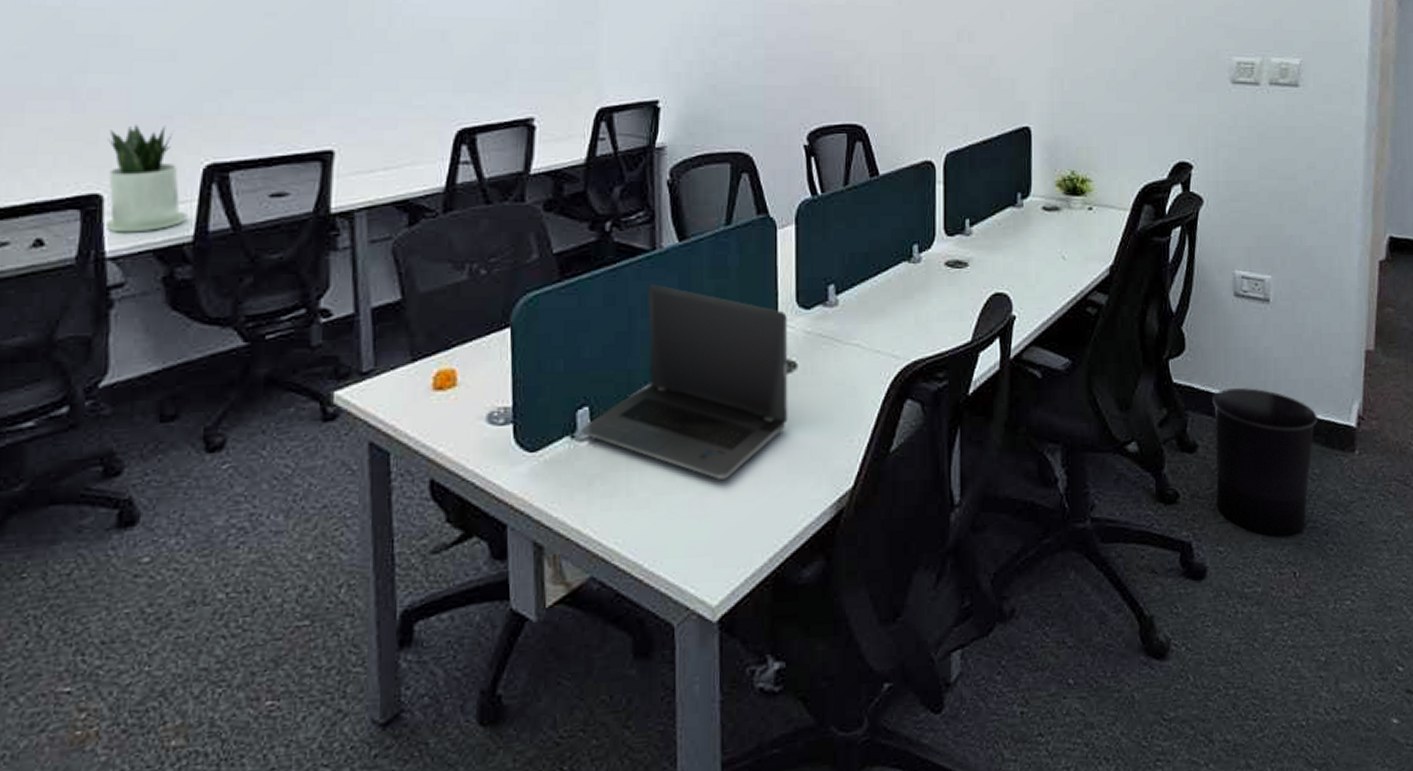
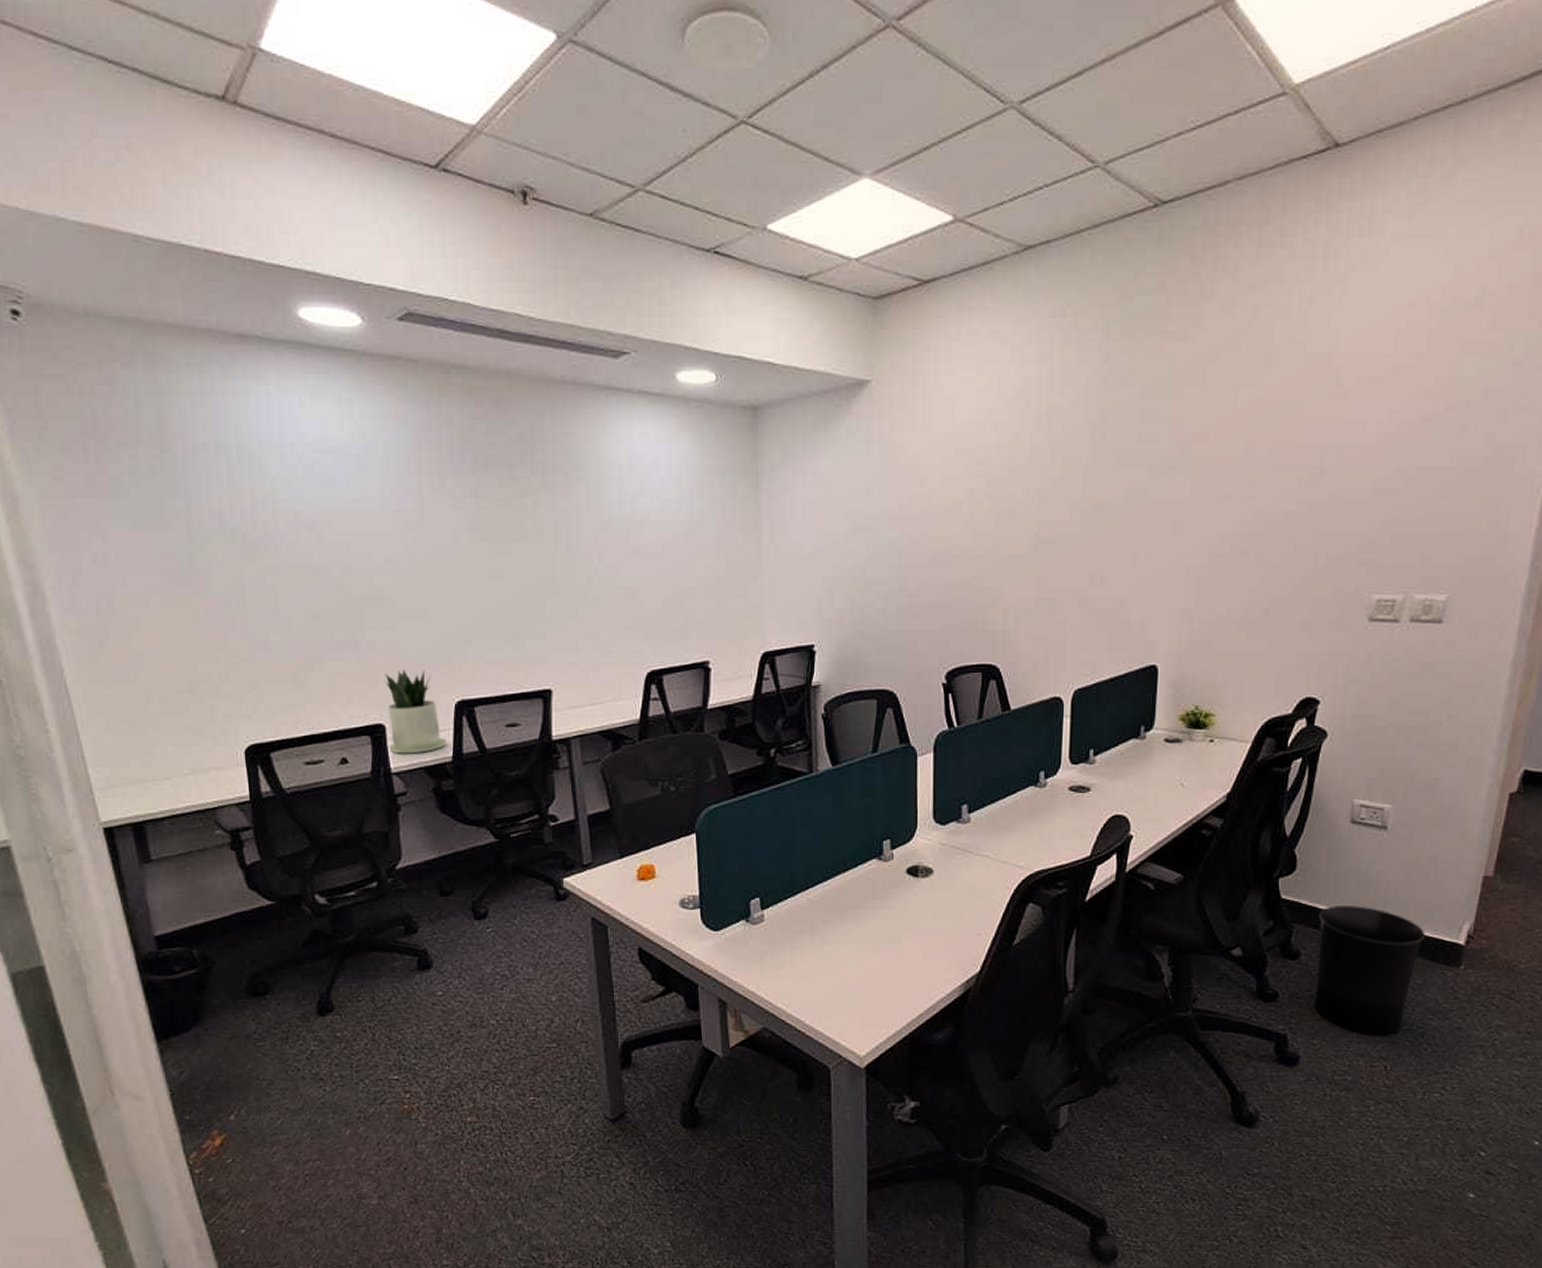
laptop computer: present [580,285,788,479] -> none [753,802,926,960]

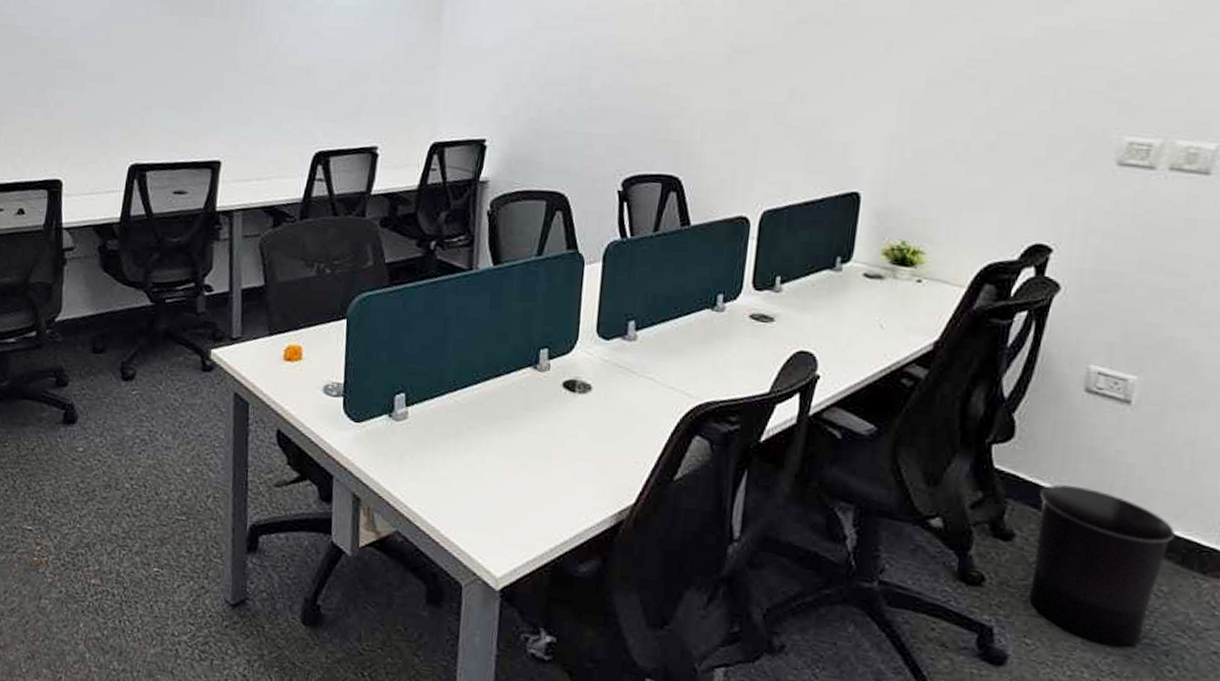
planter: present [384,670,447,754] -> none [62,130,117,211]

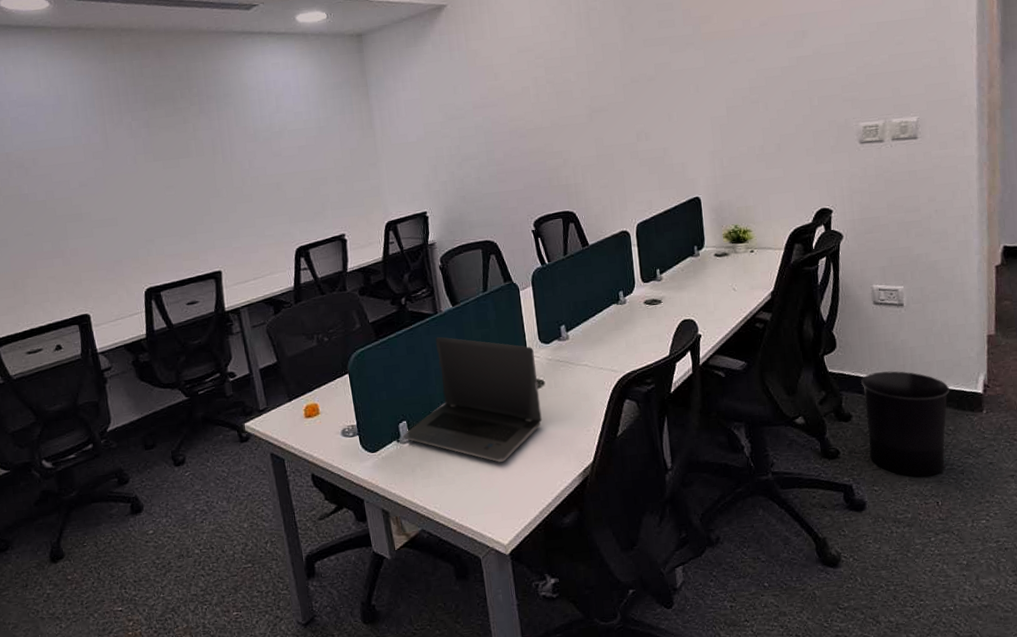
laptop computer: none [396,300,587,474] -> present [402,337,542,462]

